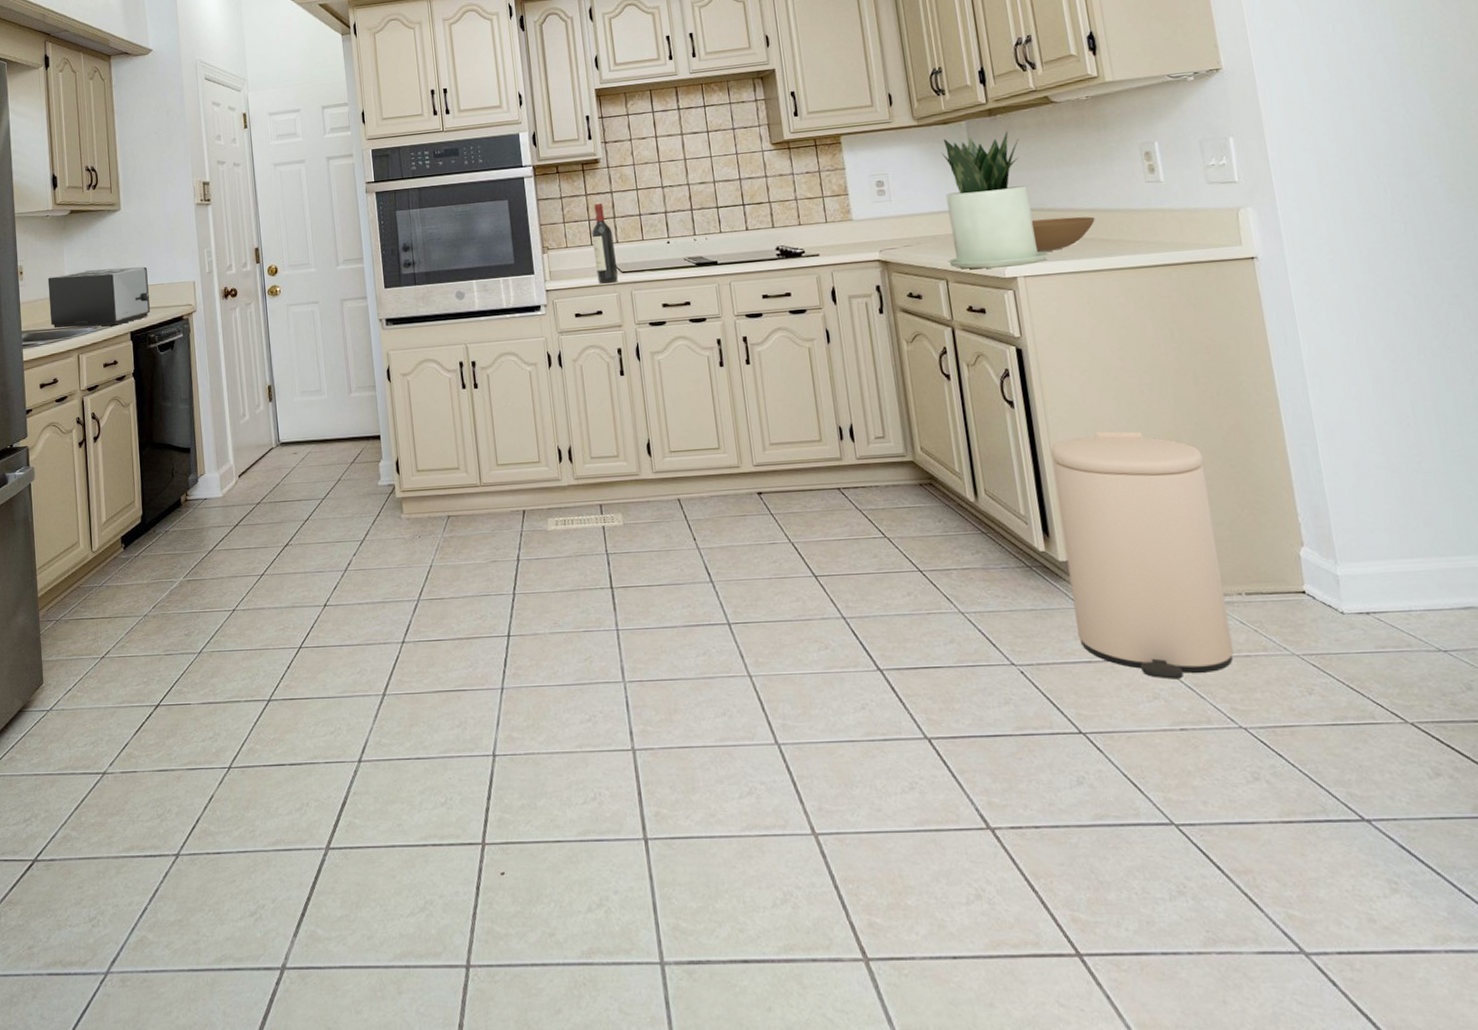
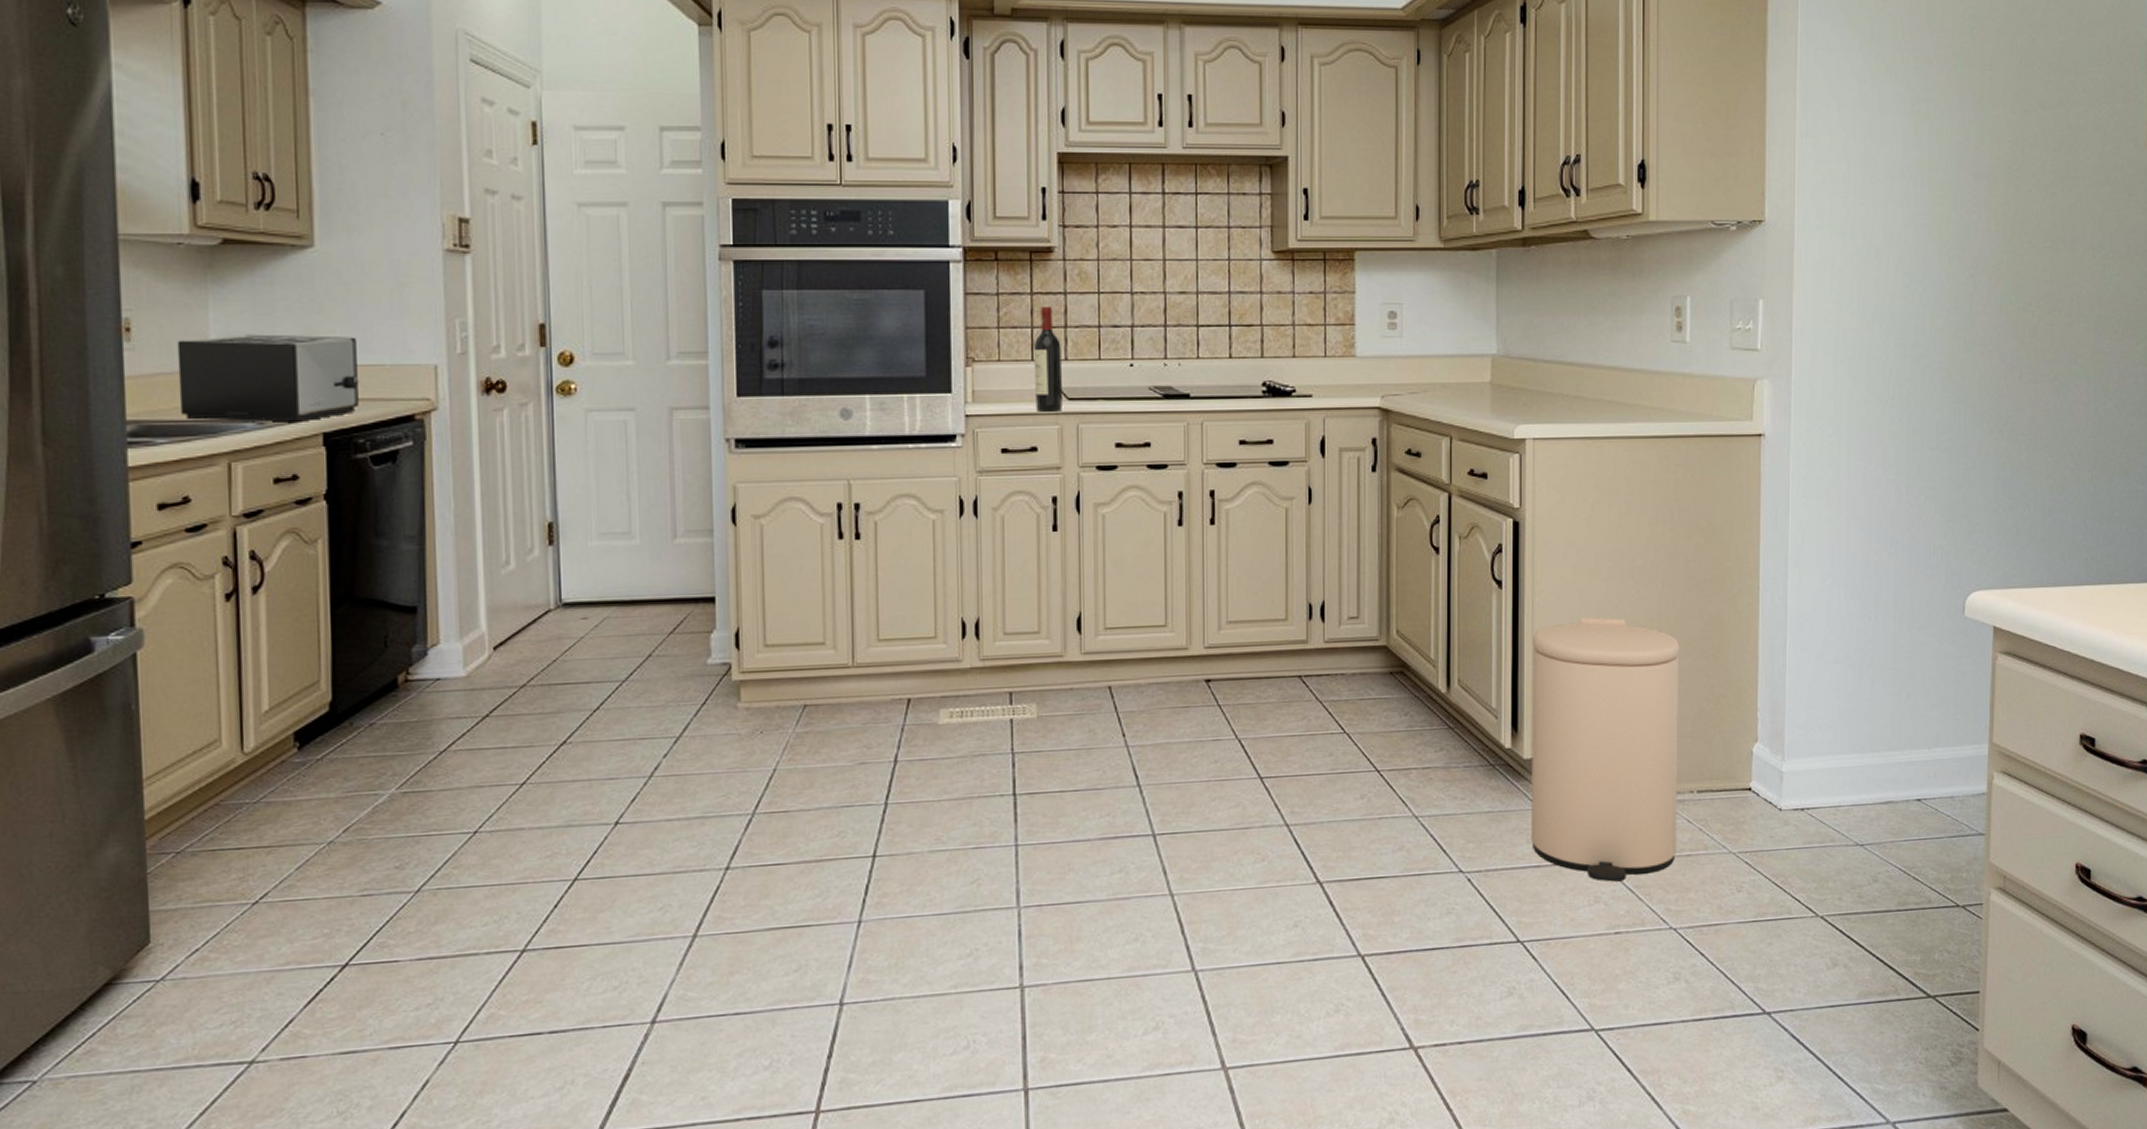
planter: present [941,130,1048,270] -> none [1455,265,1561,427]
bowl: present [1031,216,1095,252] -> none [1549,374,1615,411]

